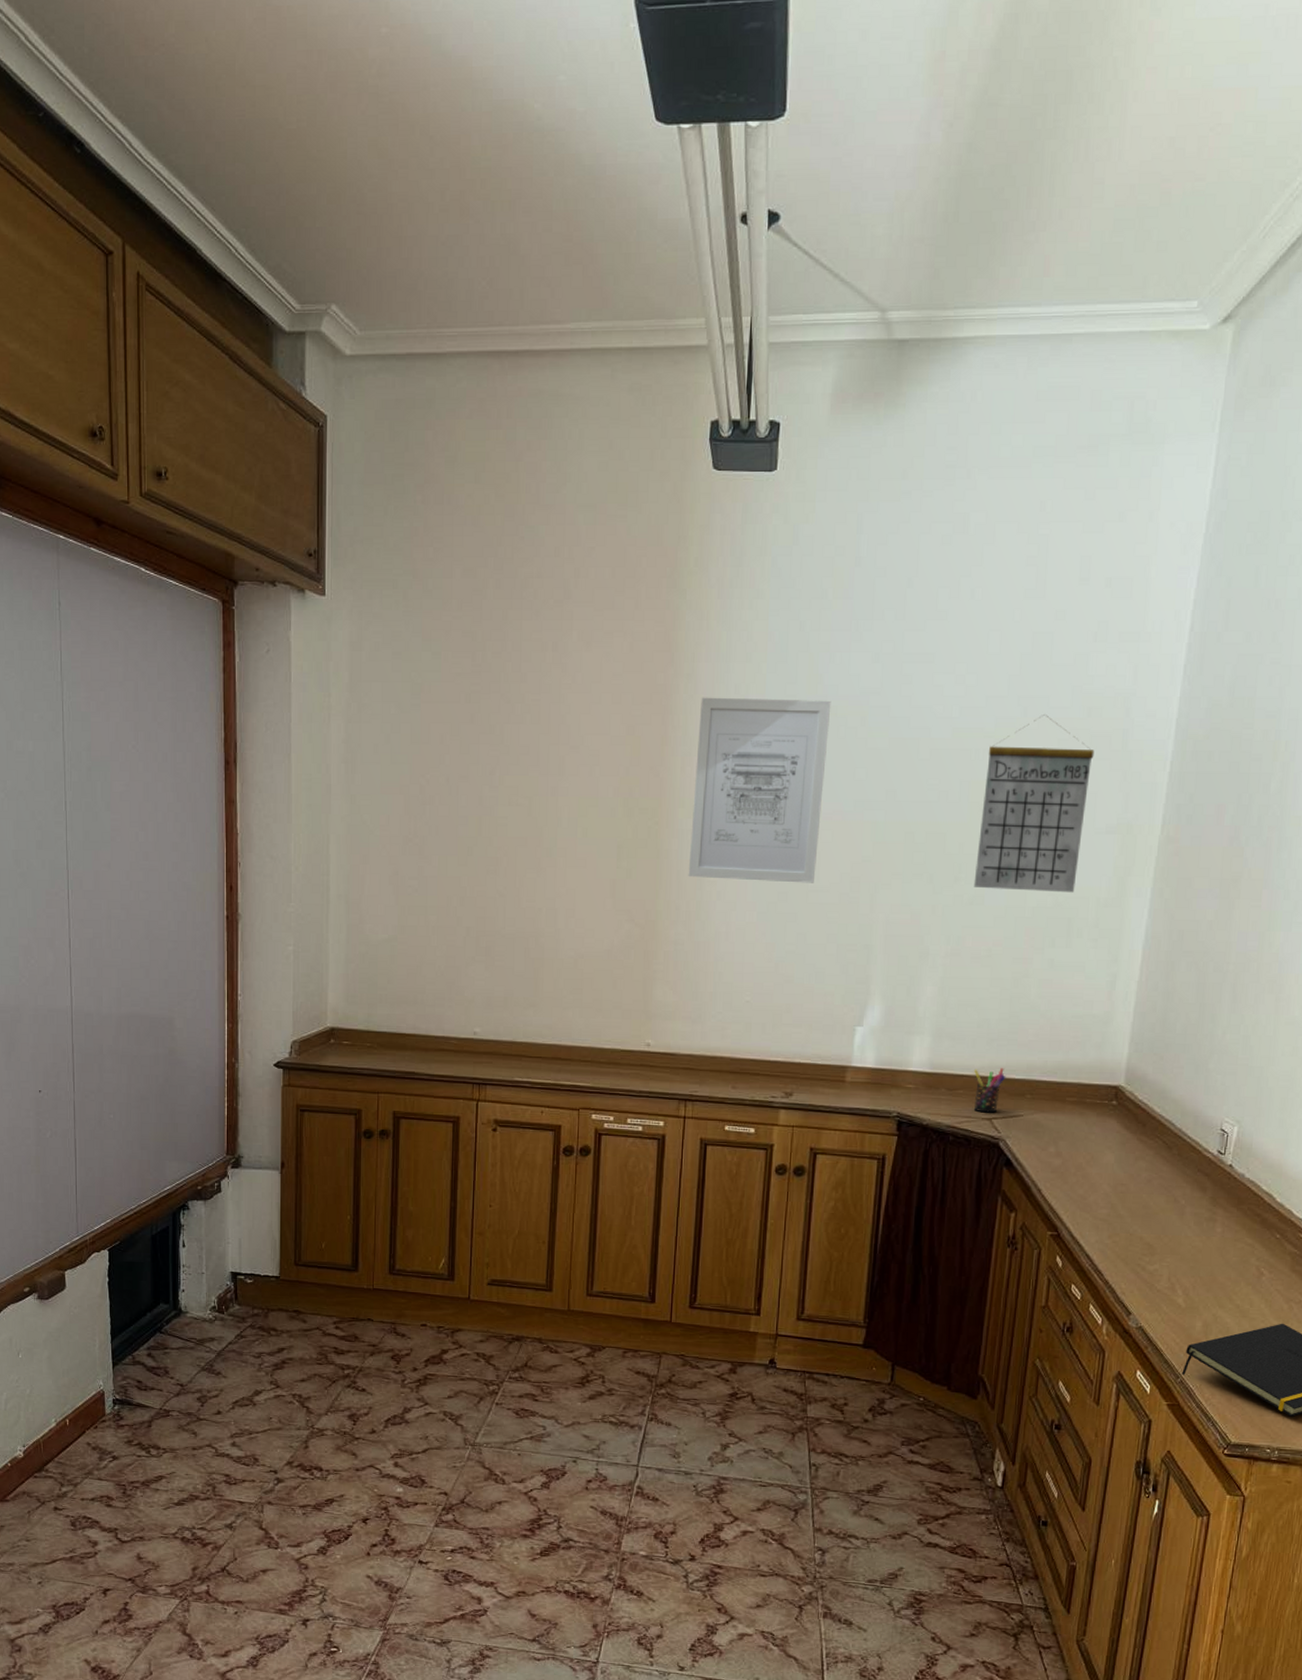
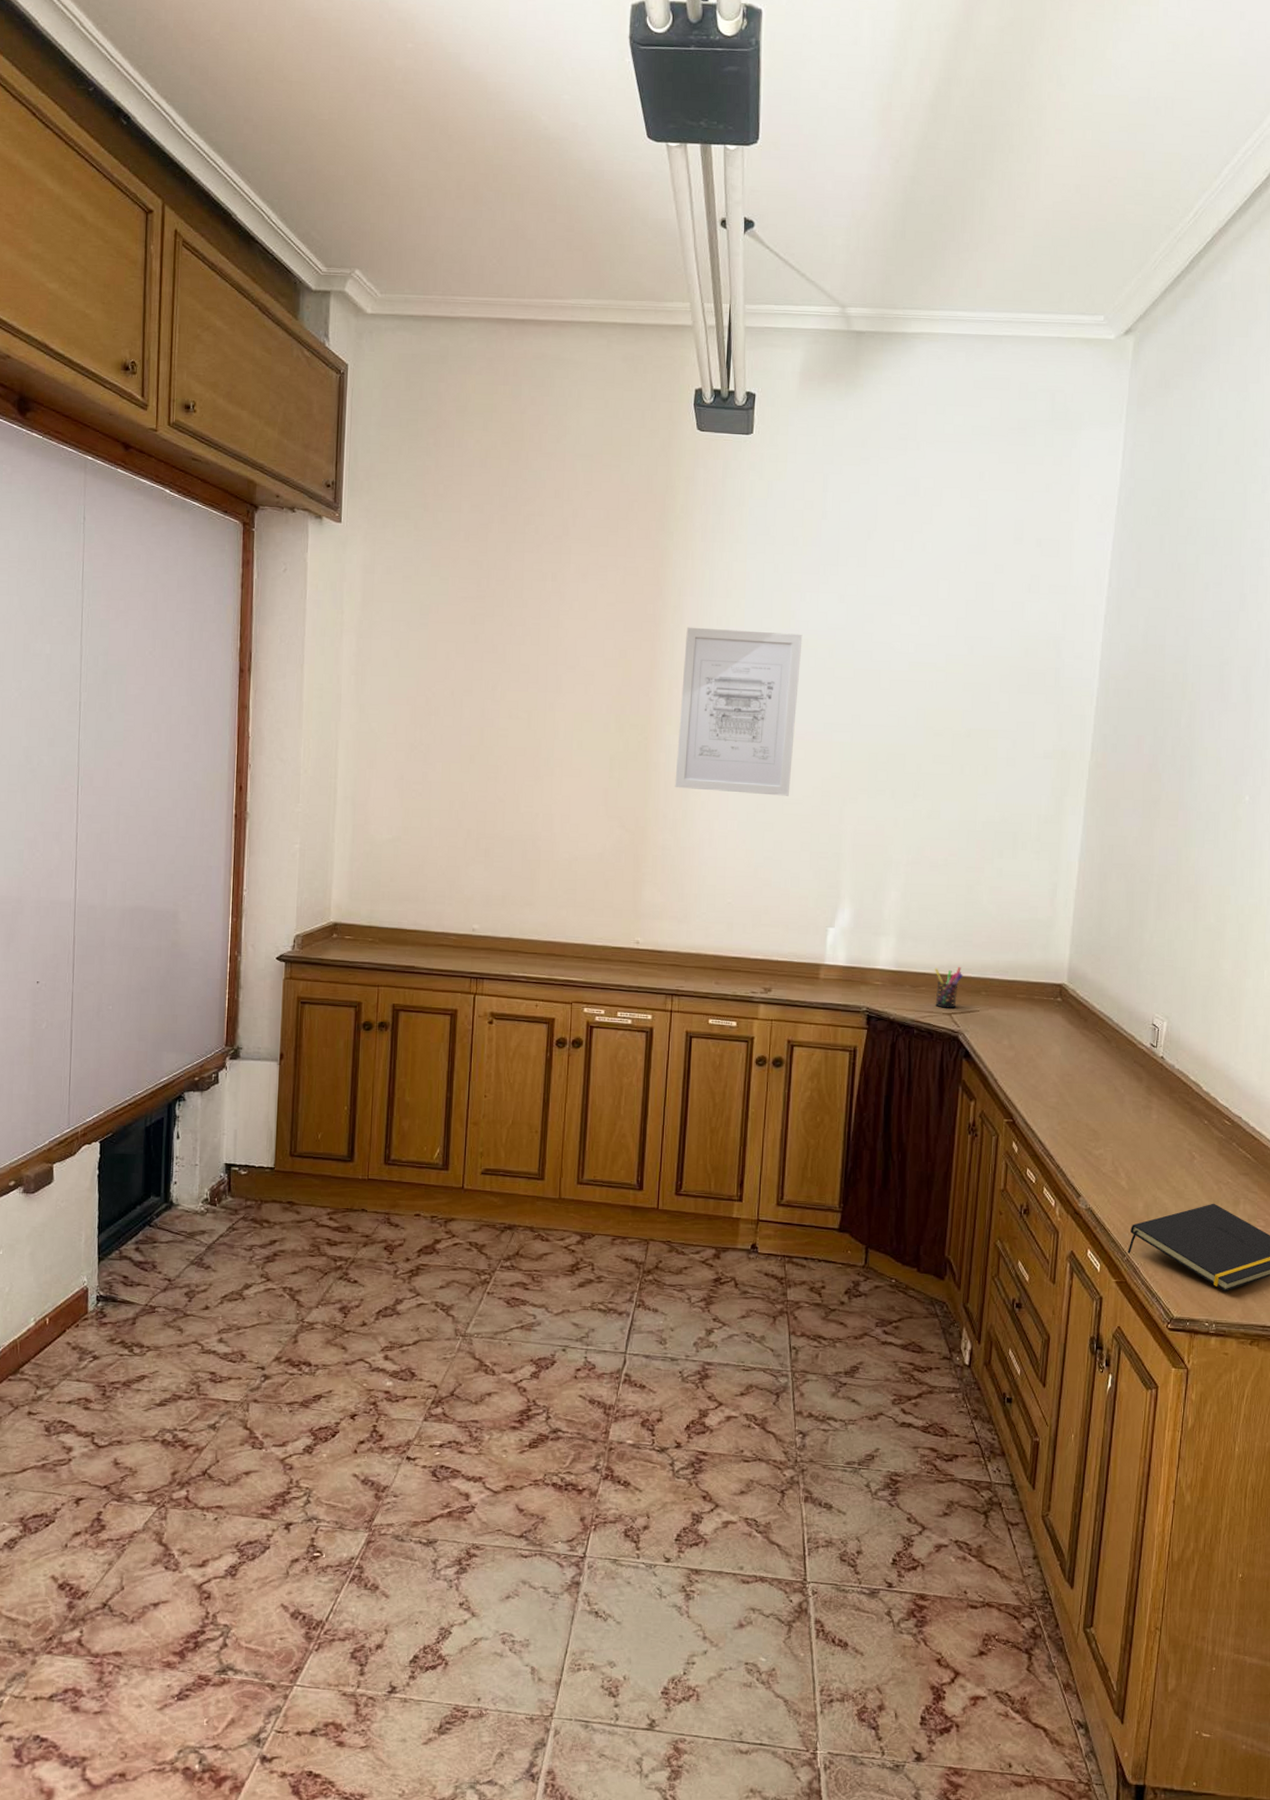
calendar: present [973,715,1095,893] -> none [930,653,1032,810]

